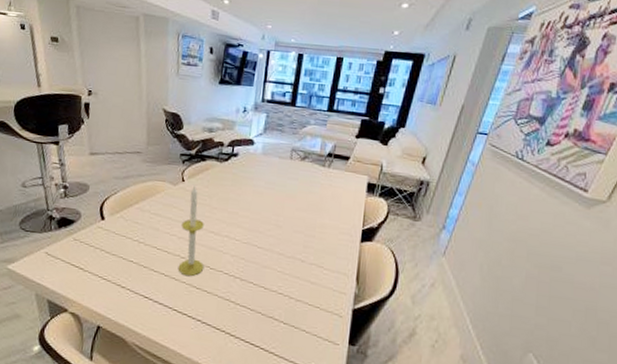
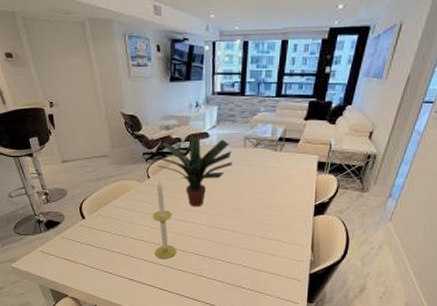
potted plant: none [194,140,277,220] -> present [157,136,233,207]

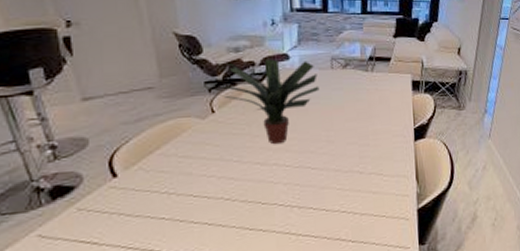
candle: present [153,181,176,260] -> none [220,115,253,219]

